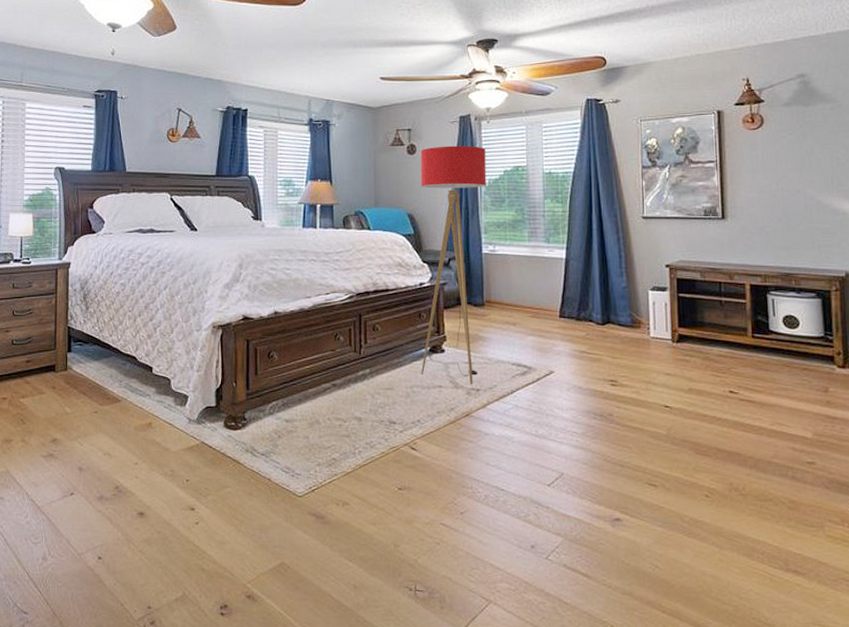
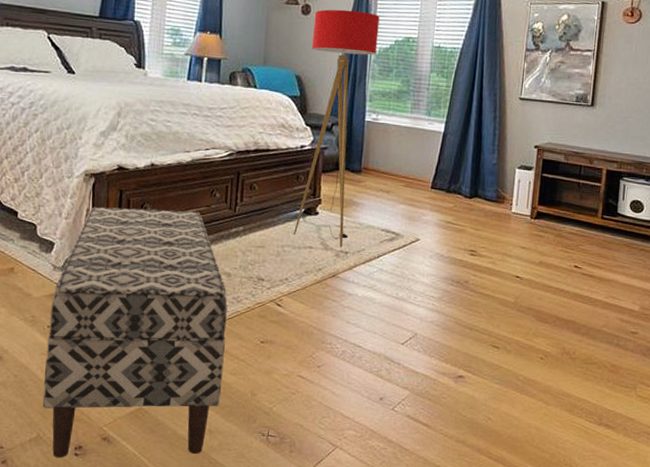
bench: none [186,356,363,618] -> present [42,206,228,458]

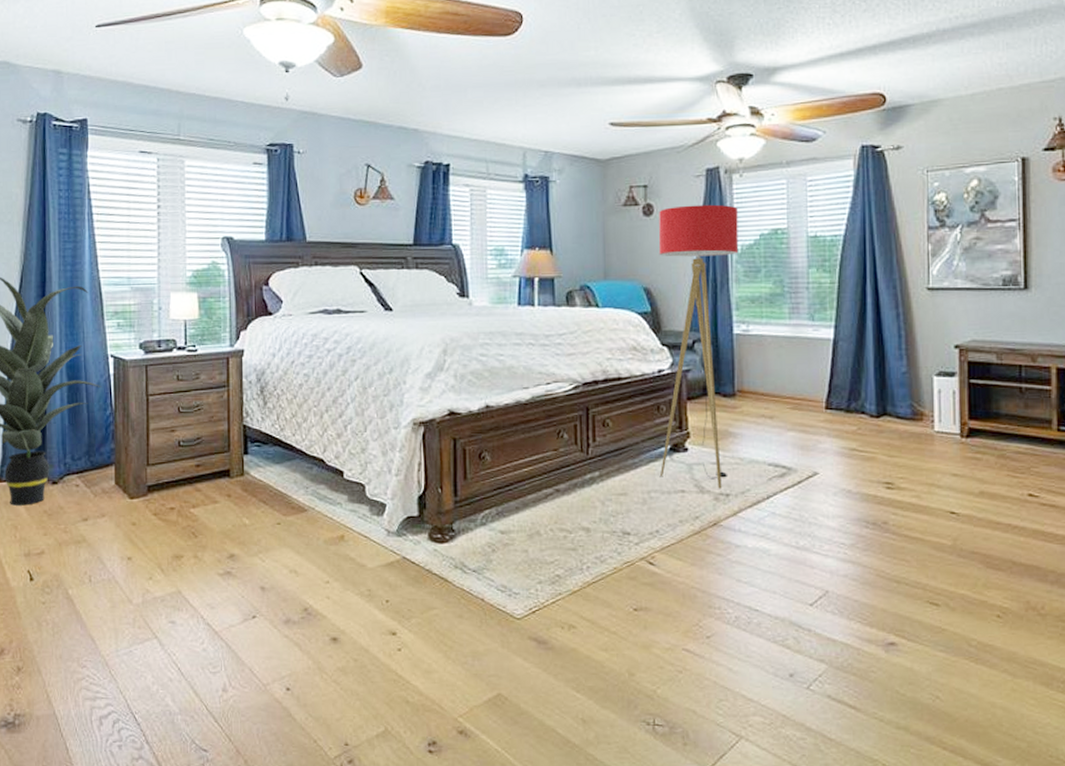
bench: present [42,206,228,458] -> none [387,457,592,756]

